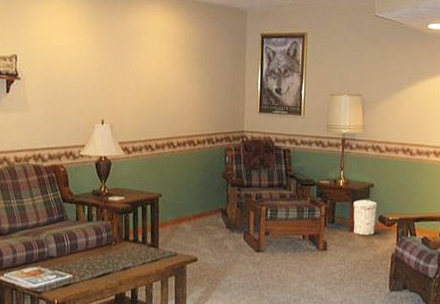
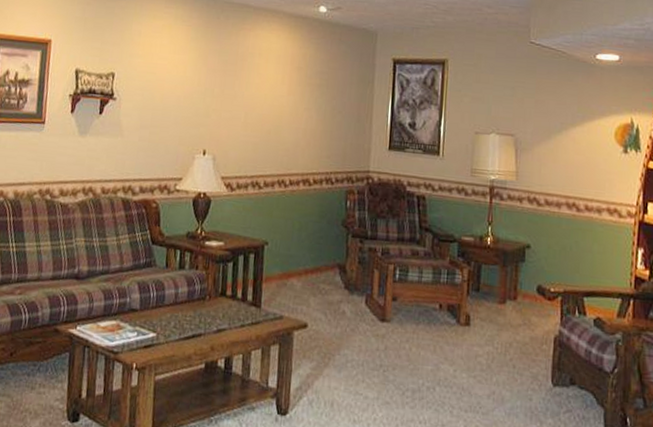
trash can: present [353,200,378,235] -> none [504,264,536,310]

